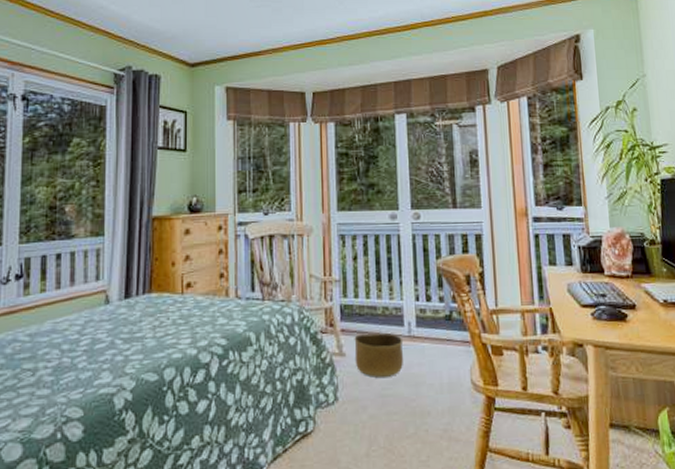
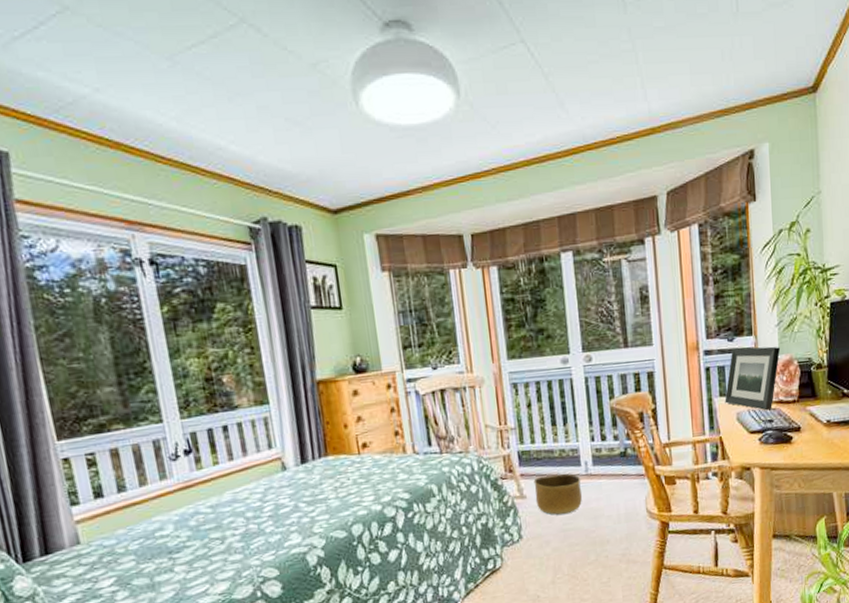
picture frame: none [554,216,612,284] -> present [724,346,781,411]

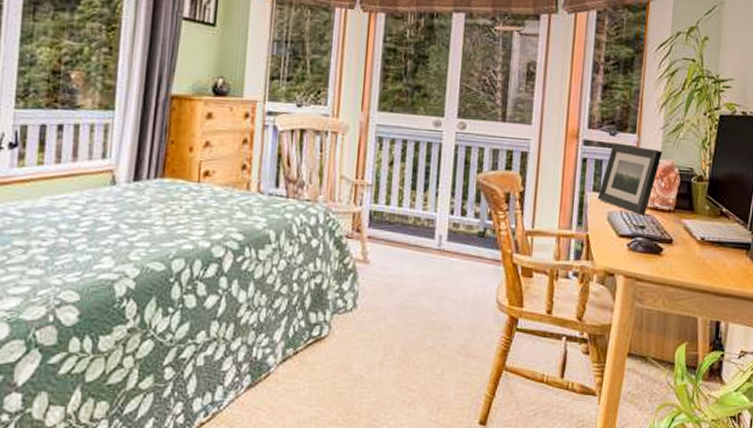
basket: present [533,474,583,515] -> none [378,242,432,289]

